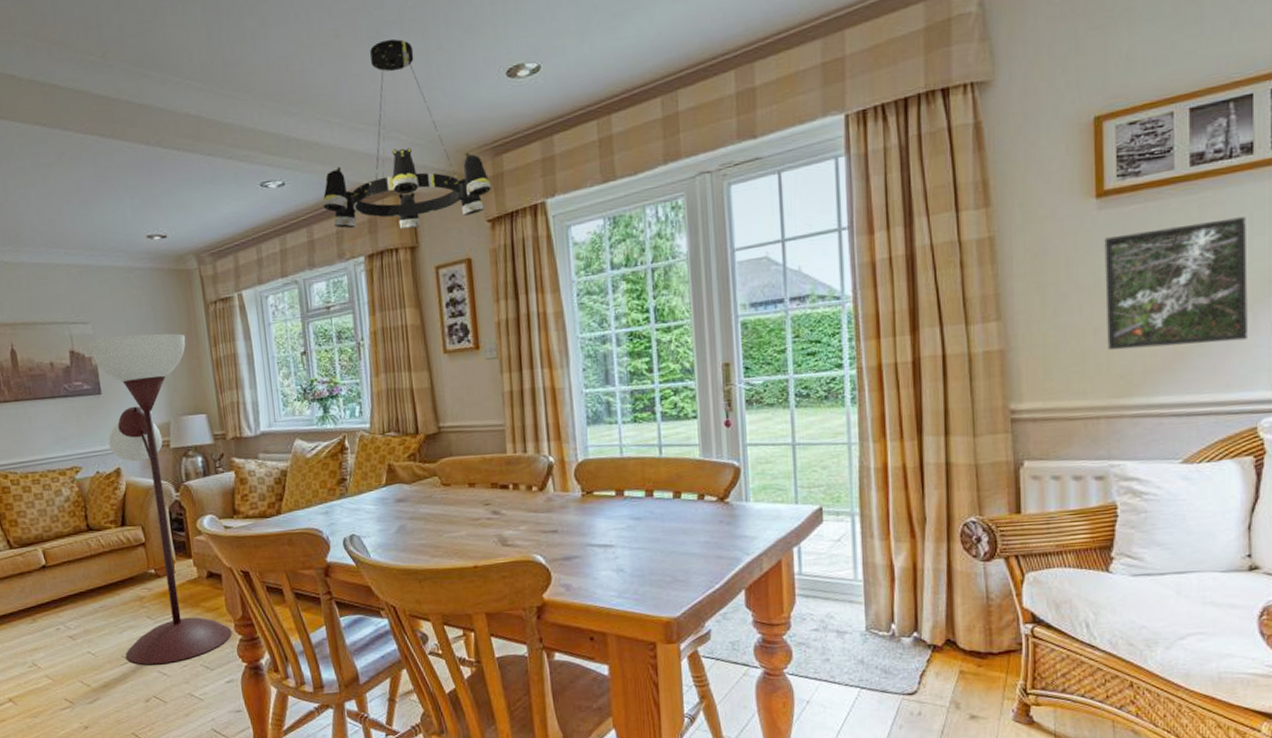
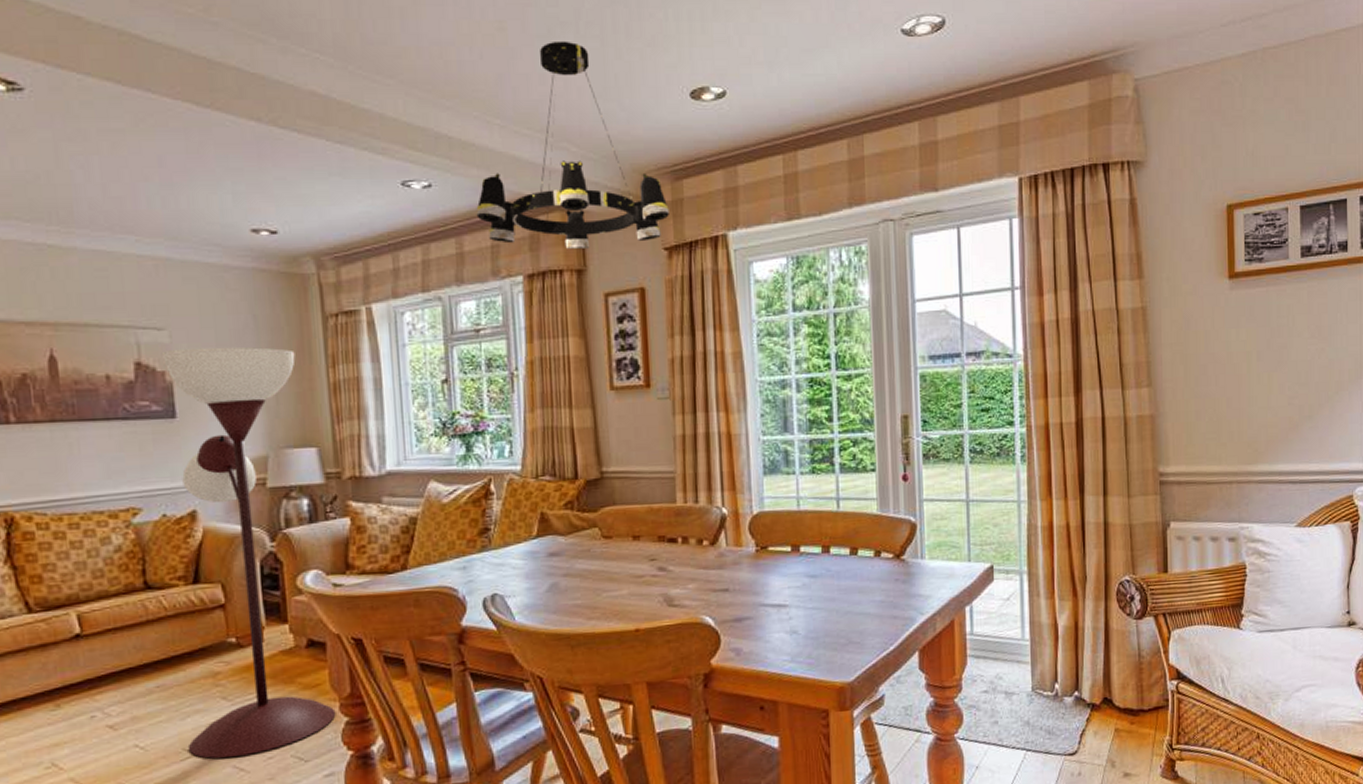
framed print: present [1104,217,1248,351] -> none [1235,306,1345,420]

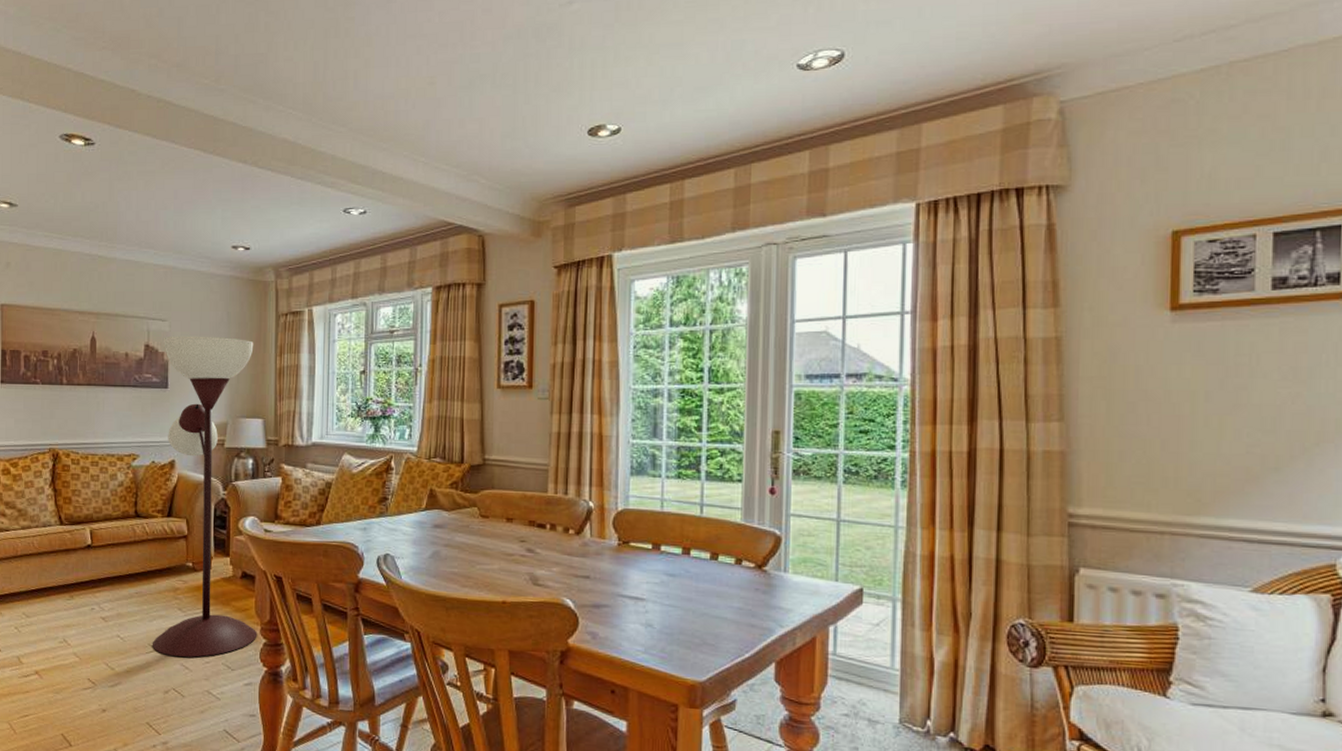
chandelier: present [476,40,669,250] -> none [399,90,561,267]

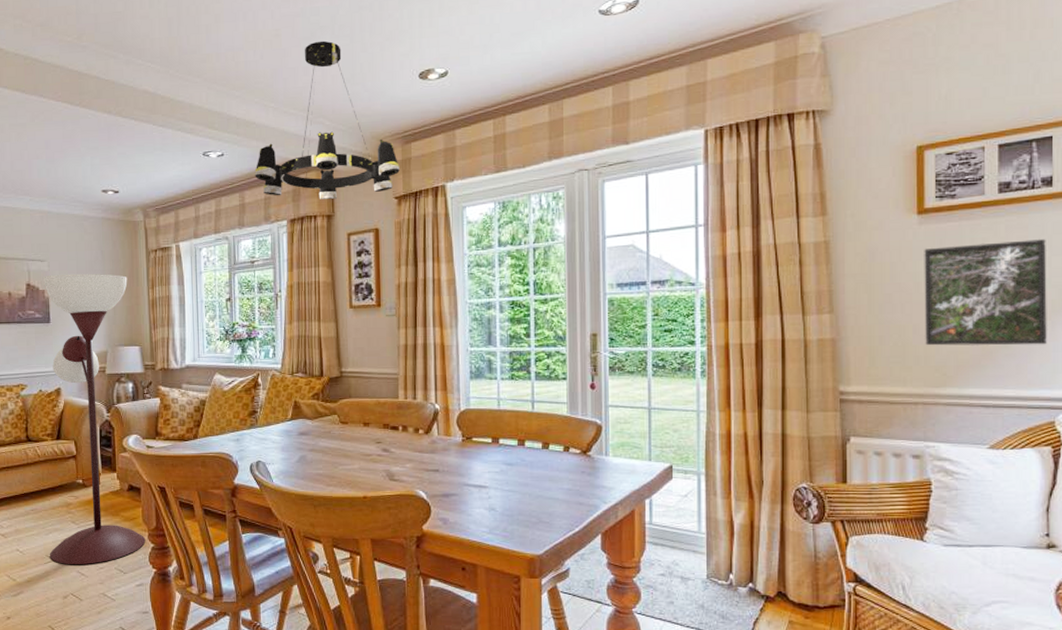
chandelier: none [399,90,561,267] -> present [255,40,400,200]
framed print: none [1175,346,1330,472] -> present [924,239,1047,346]

